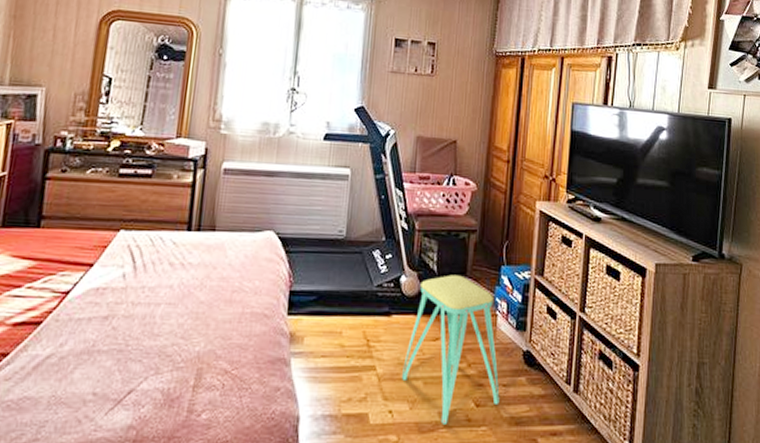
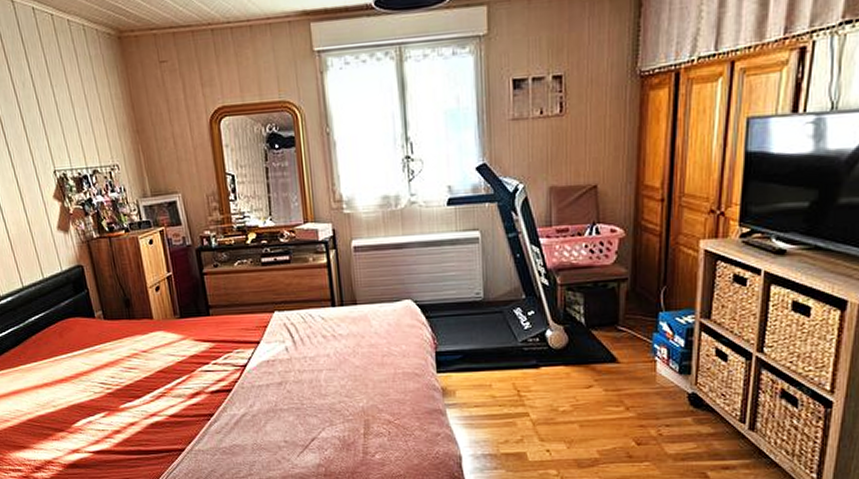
stool: present [401,274,500,424] -> none [555,325,663,460]

